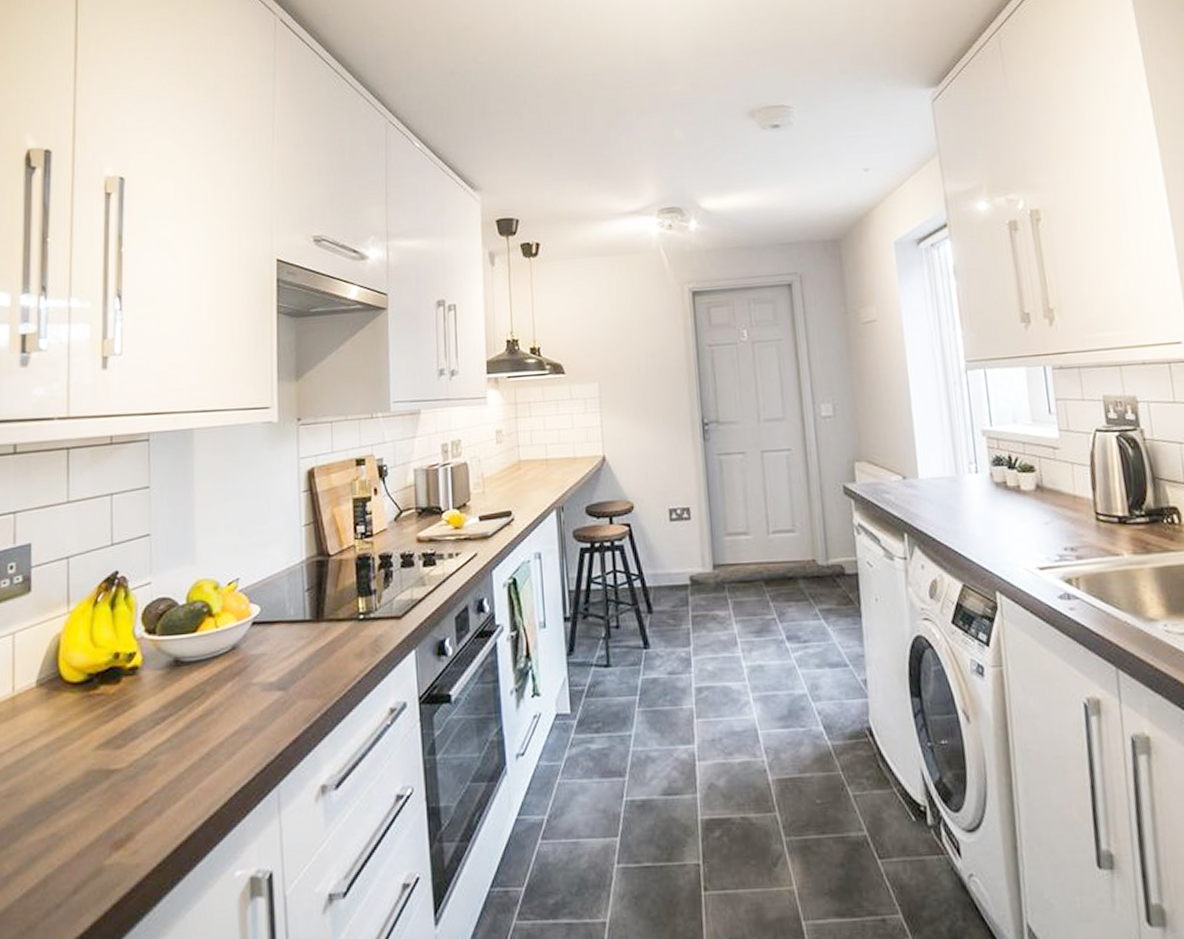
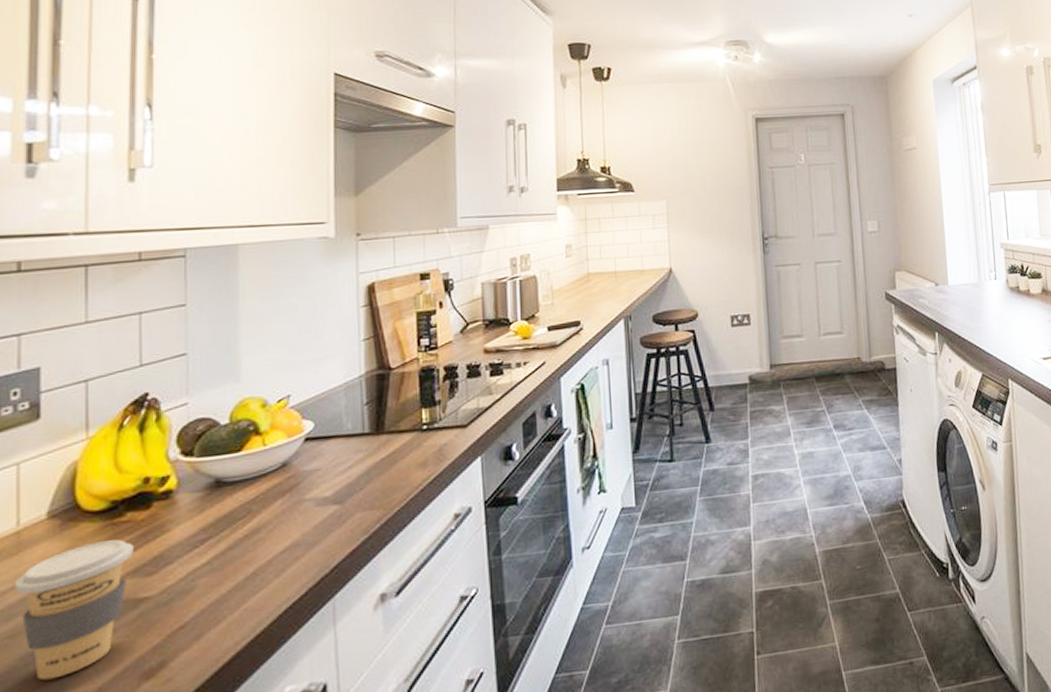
coffee cup: none [10,711,106,841] -> present [14,539,133,681]

